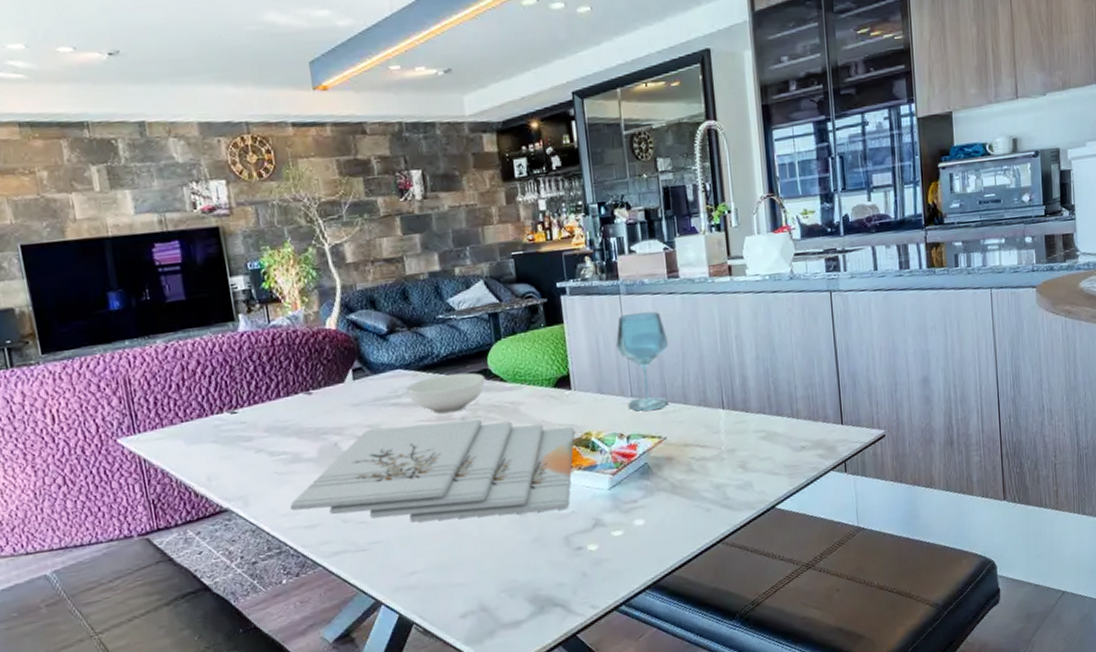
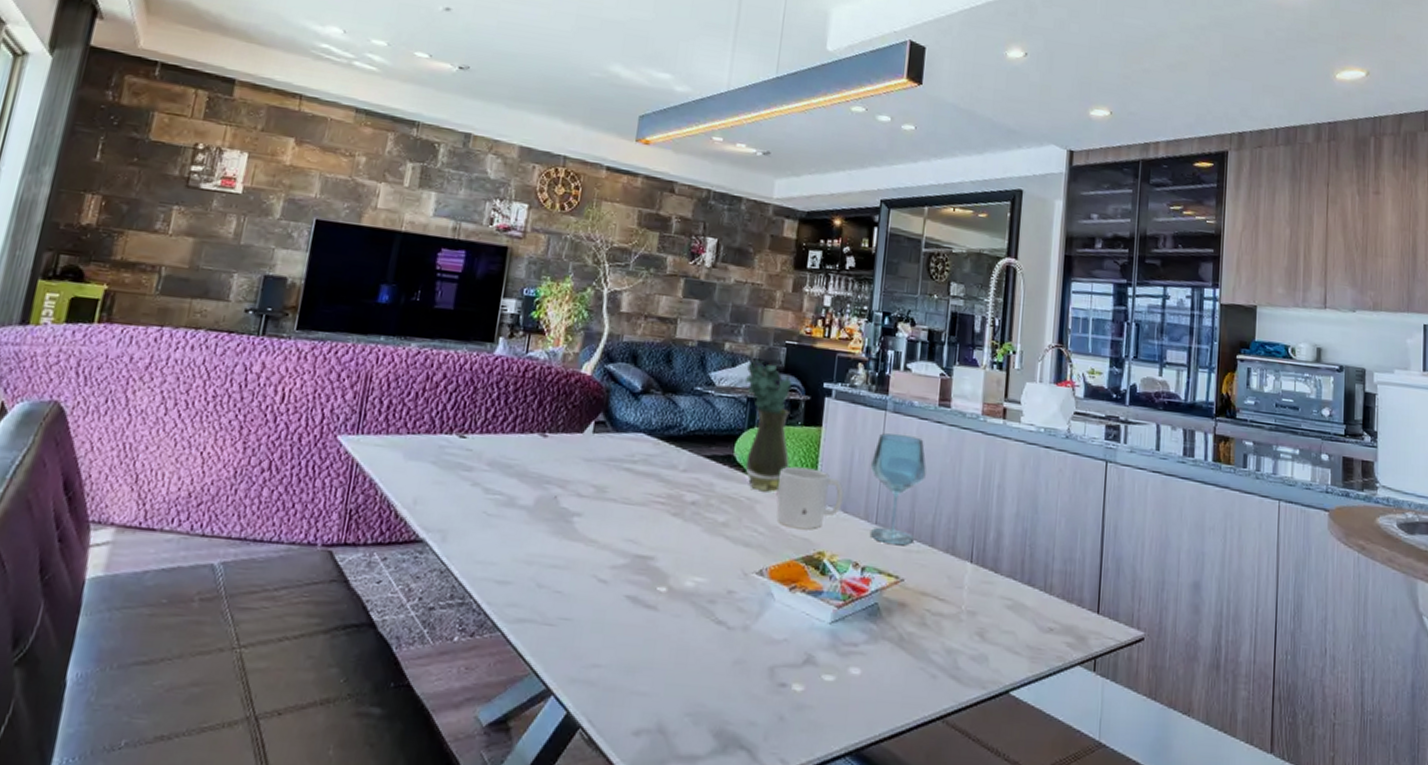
placemat: present [289,418,575,523] -> none [487,489,808,634]
bowl: present [405,372,485,414] -> none [643,449,728,494]
vase: none [481,273,542,395] -> present [744,355,792,493]
mug: none [534,362,598,419] -> present [776,466,844,530]

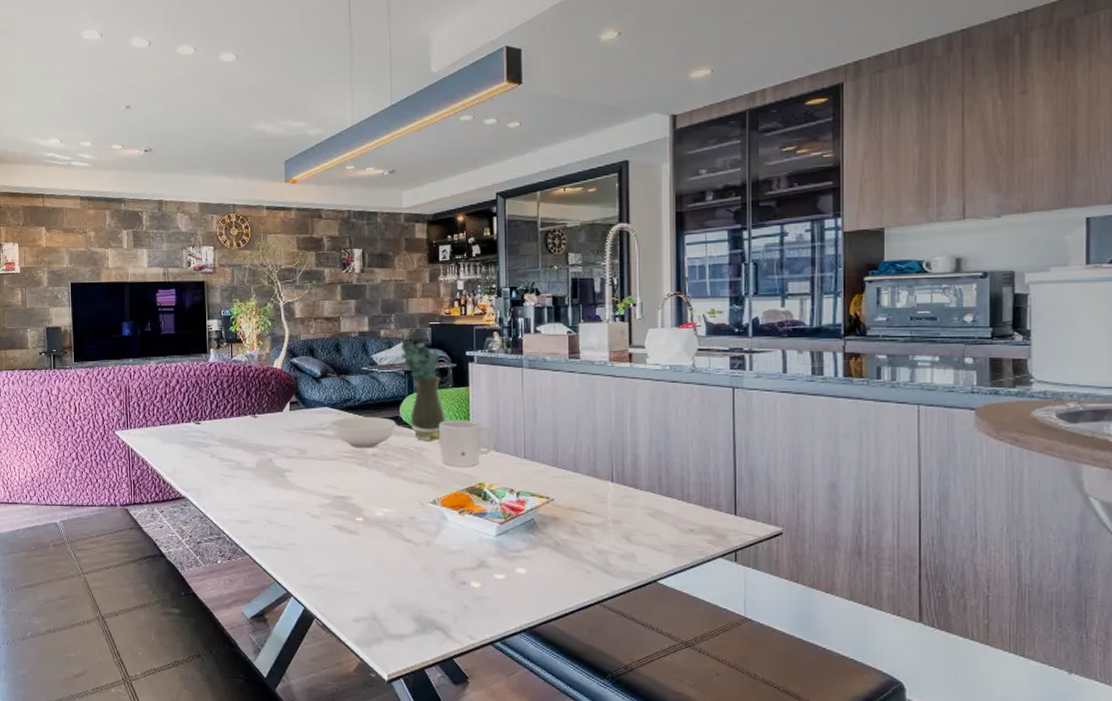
bowl: none [643,449,728,494] -> present [330,417,396,449]
wine glass: present [869,433,927,546] -> none [514,385,565,473]

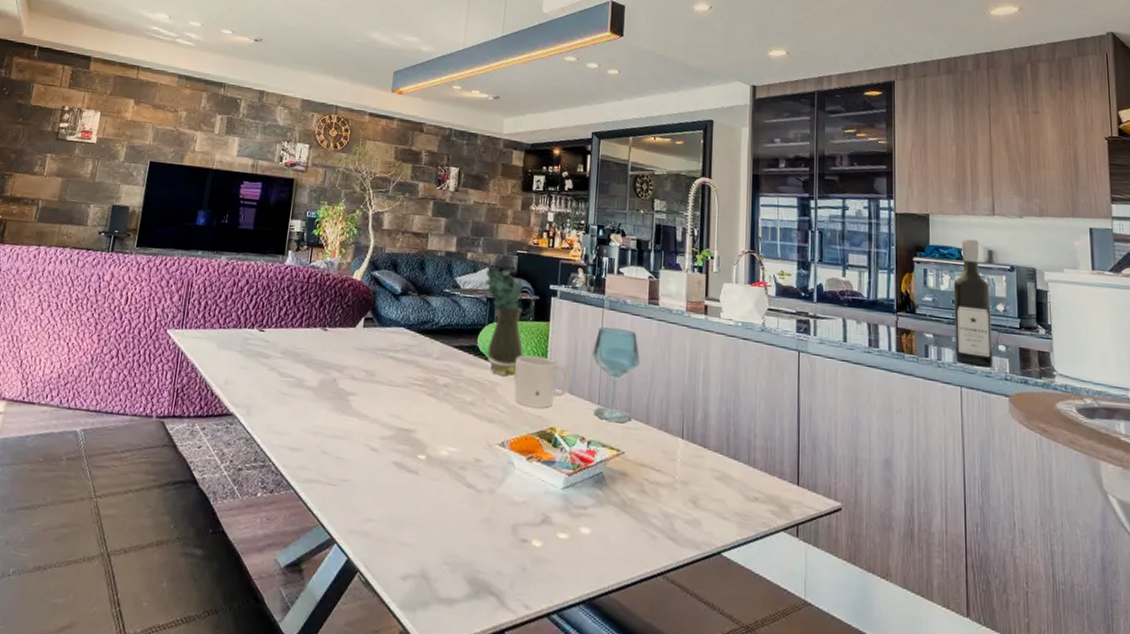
bowl: present [330,417,396,449] -> none [404,341,473,378]
wine glass: none [514,385,565,473] -> present [592,327,641,423]
bottle: none [911,248,957,384] -> present [953,238,992,369]

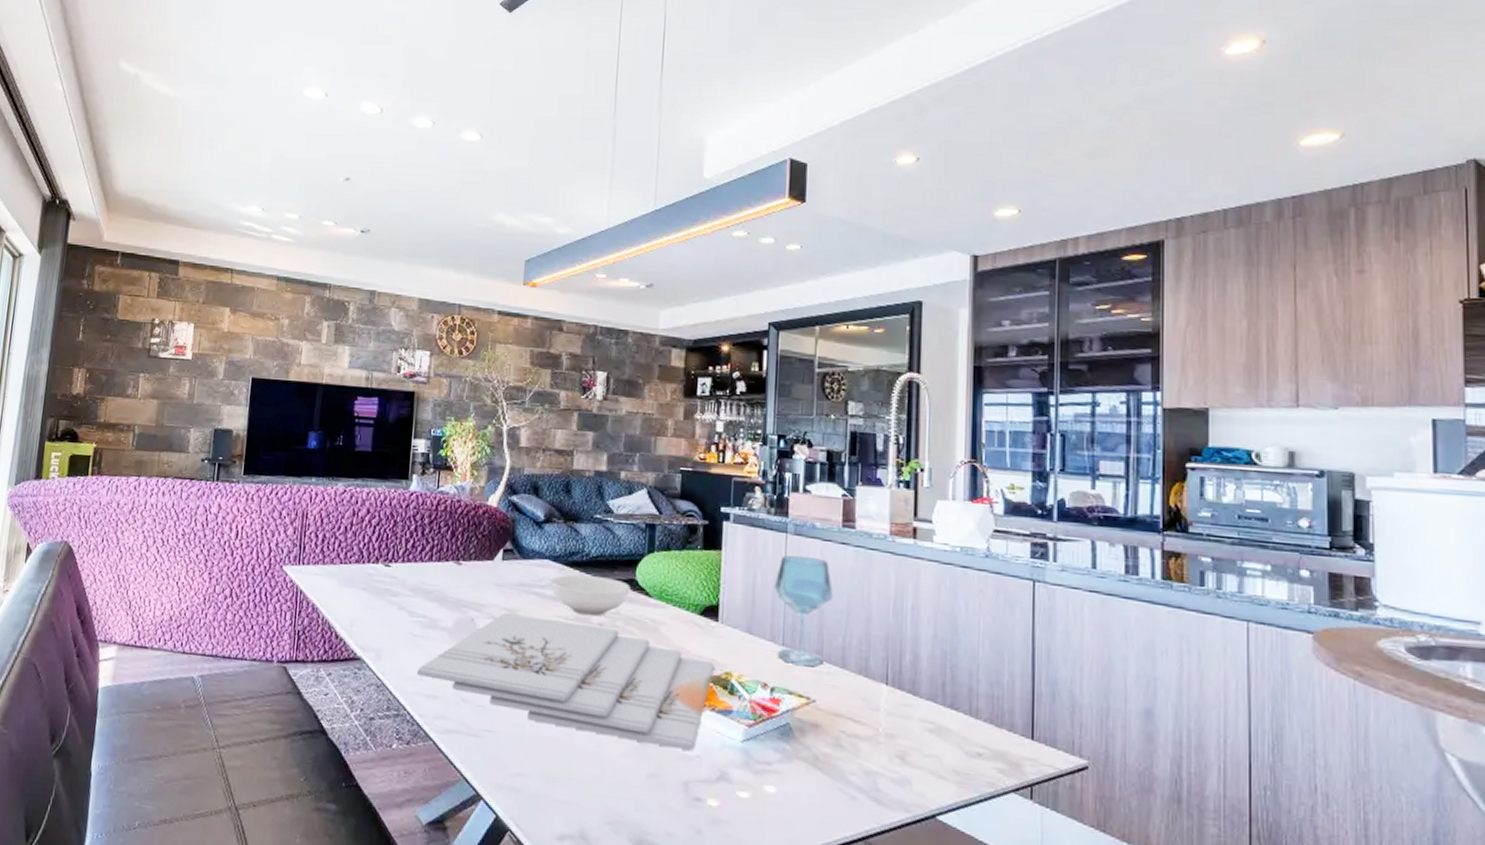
placemat: none [282,373,541,497] -> present [416,612,714,750]
bowl: none [404,341,473,378] -> present [550,574,631,616]
vase: present [484,262,524,377] -> none [642,482,691,615]
mug: present [514,355,570,409] -> none [681,589,748,651]
bottle: present [953,238,992,369] -> none [1239,437,1291,599]

